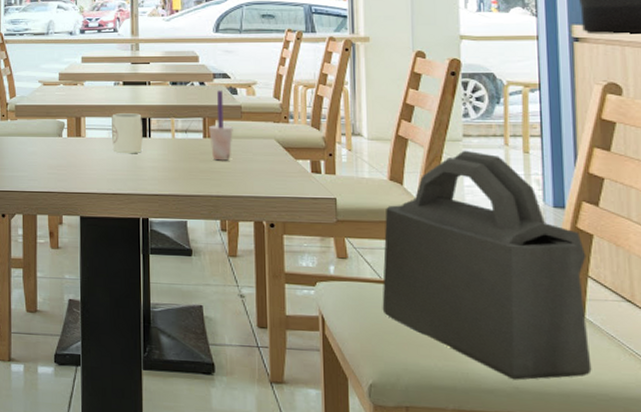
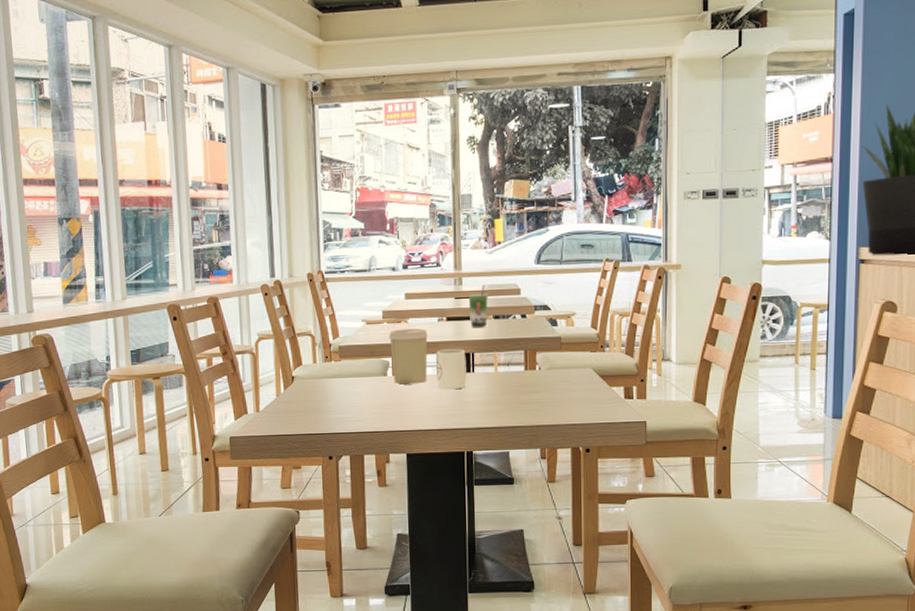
cup: none [64,91,104,146] -> present [388,328,428,385]
beverage cup: none [145,51,165,92] -> present [468,285,488,327]
beverage cup: present [209,90,233,161] -> none [530,322,553,392]
handbag: present [382,150,592,380] -> none [683,369,857,572]

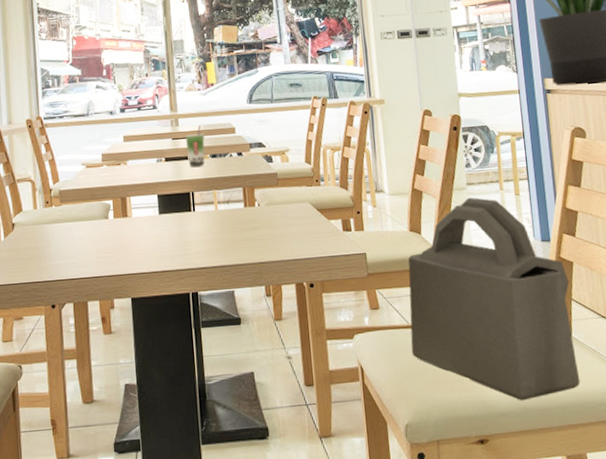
cup: present [388,328,428,385] -> none [108,169,149,227]
mug: present [436,349,467,390] -> none [156,188,188,231]
handbag: none [683,369,857,572] -> present [408,197,580,401]

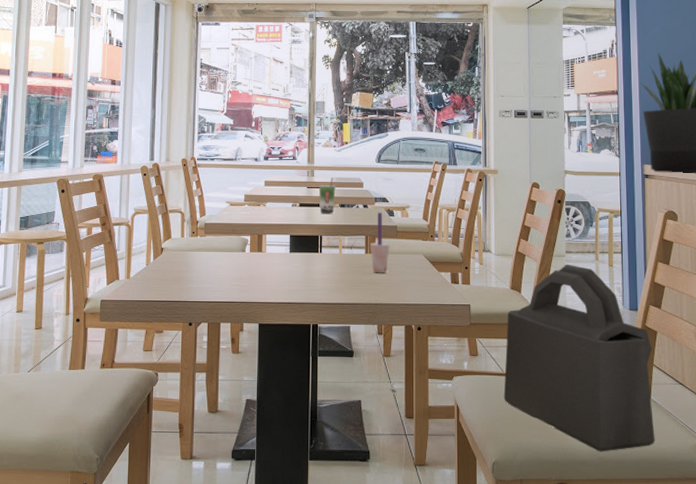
beverage cup: none [249,159,271,228] -> present [370,212,390,273]

